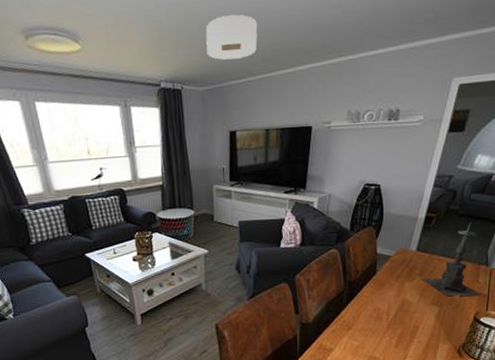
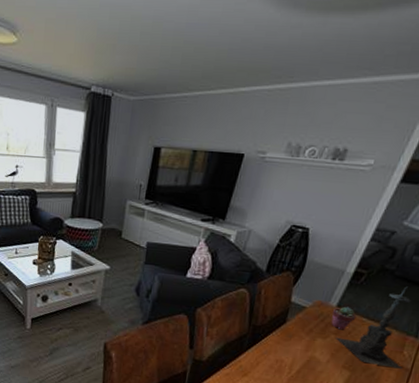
ceiling light: present [205,14,258,60] -> none [145,22,205,71]
potted succulent: none [413,249,435,271] -> present [331,306,357,330]

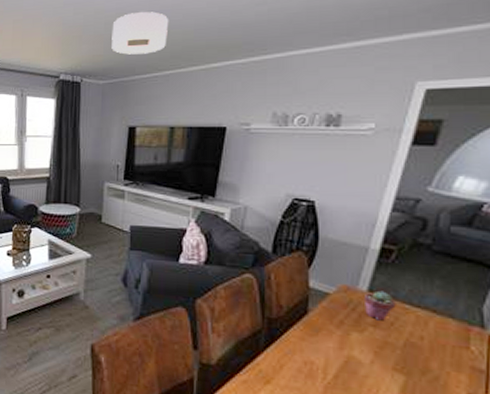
ceiling light: none [145,22,205,71] -> present [111,11,169,55]
candle holder: present [336,286,412,369] -> none [376,263,475,371]

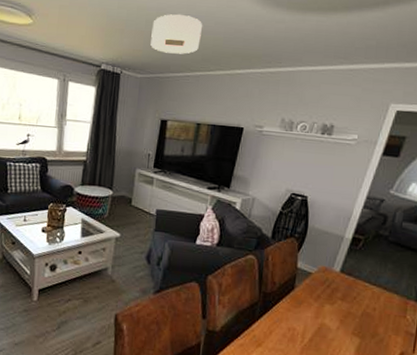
potted succulent: present [363,290,396,321] -> none [336,271,359,296]

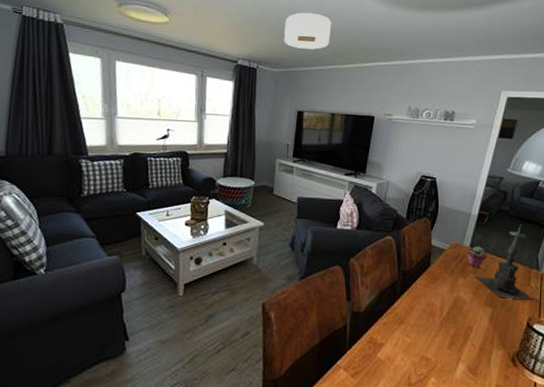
potted succulent: none [336,271,359,296] -> present [467,246,487,269]
candle holder: none [343,251,408,334] -> present [475,224,533,301]

